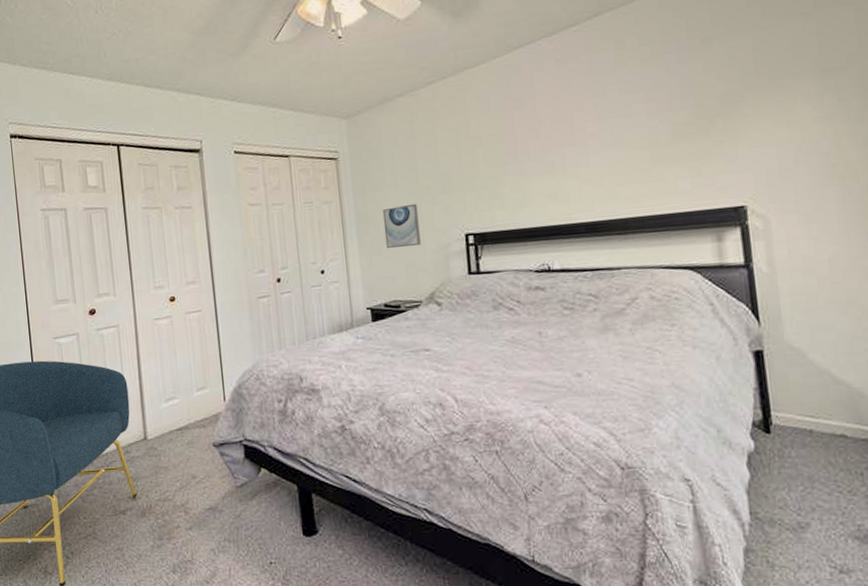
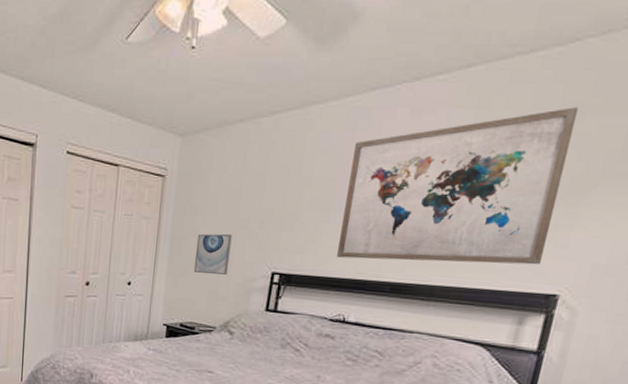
wall art: none [513,35,718,208] -> present [337,107,579,265]

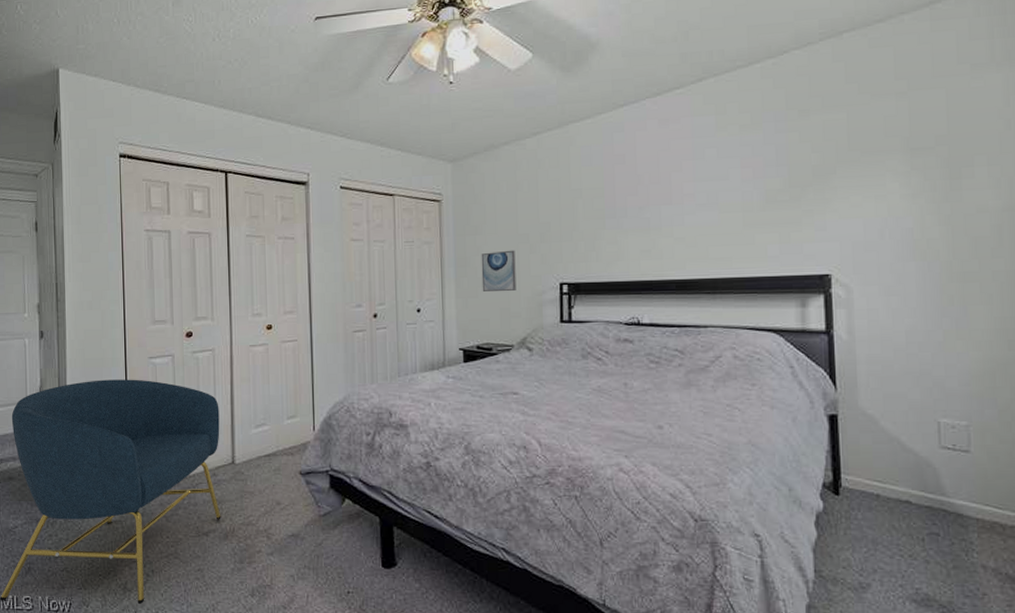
wall art: present [337,107,579,265] -> none [615,107,806,261]

